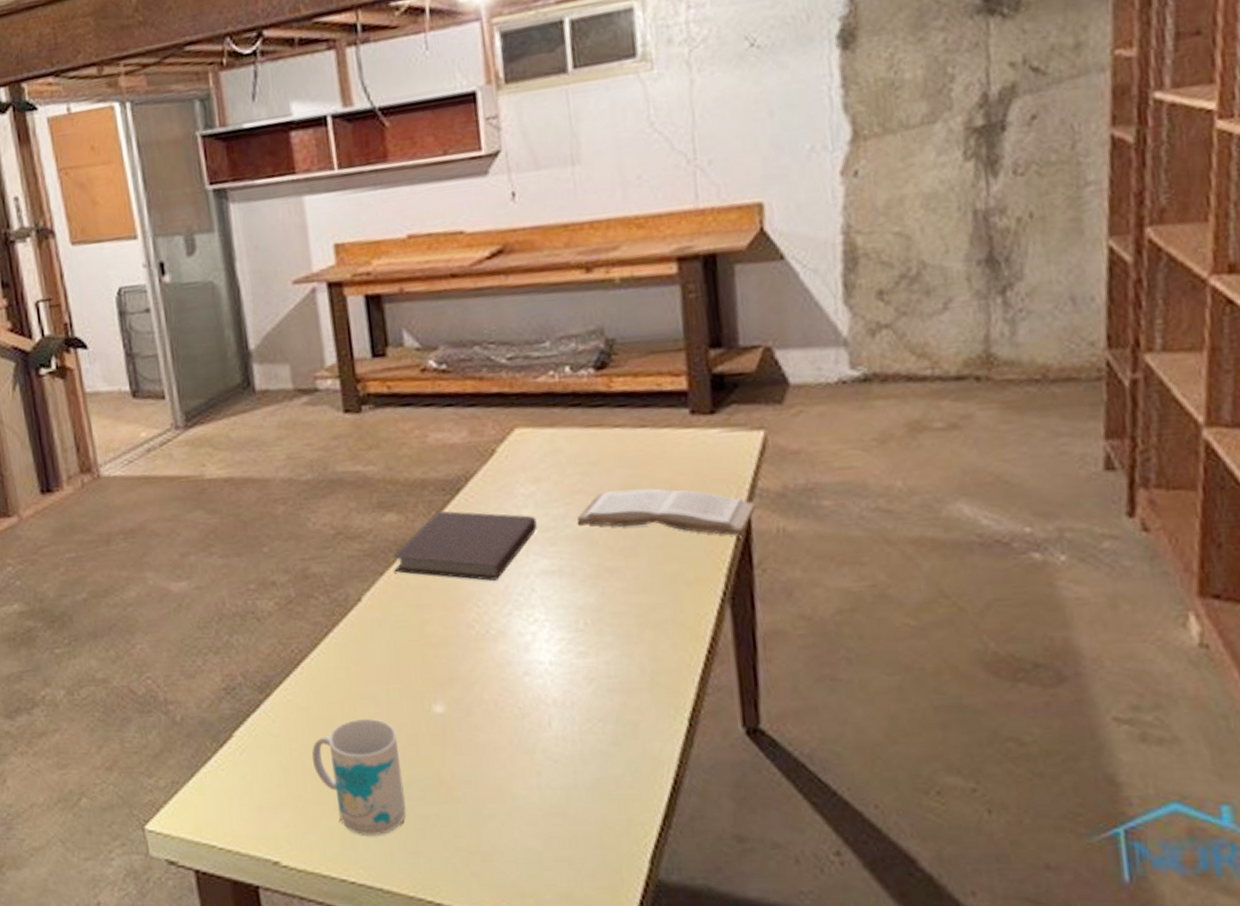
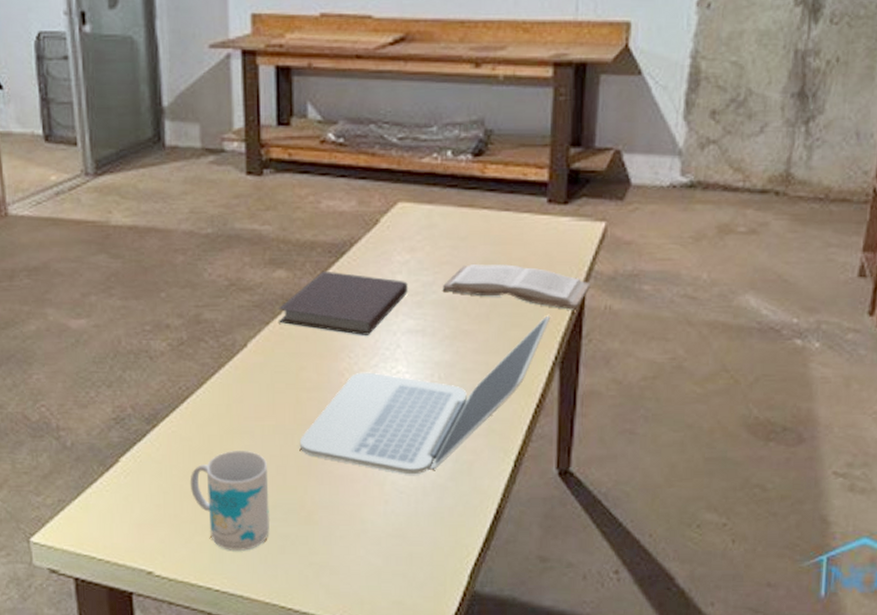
laptop: none [430,544,712,740] -> present [299,315,551,475]

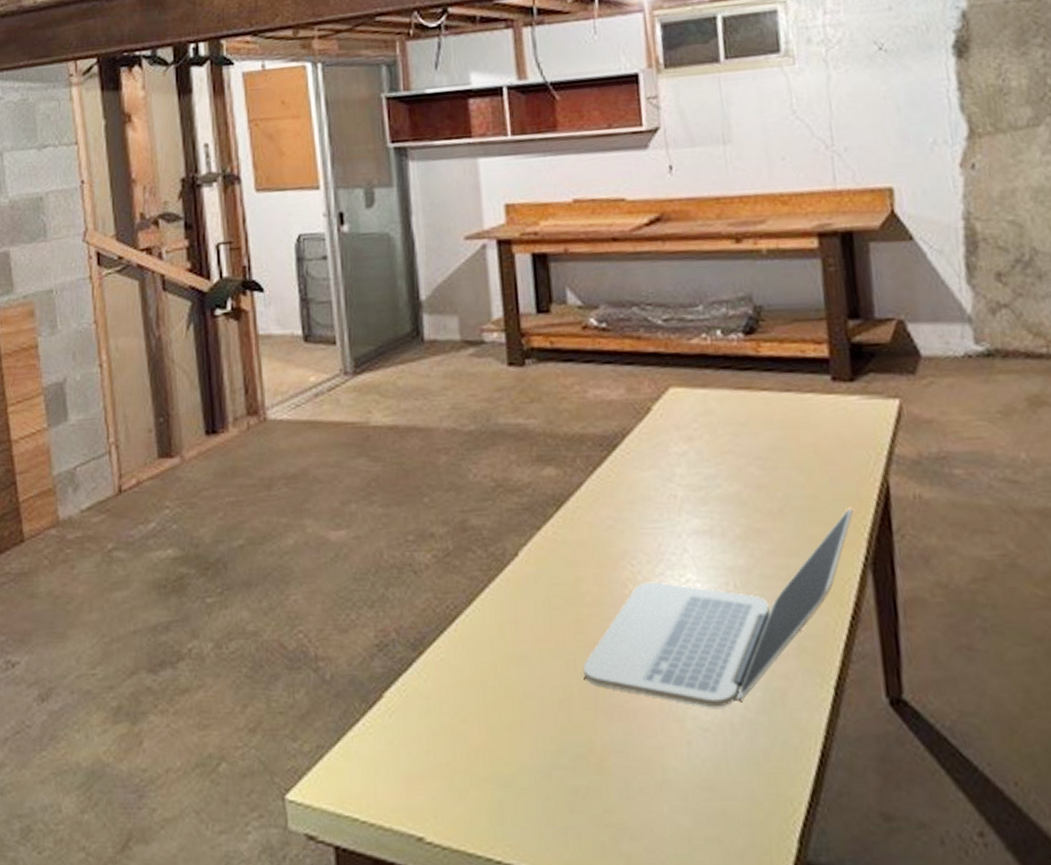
mug: present [190,451,271,551] -> none [462,681,556,809]
notebook: present [277,270,408,335] -> none [549,466,689,539]
book: present [443,264,591,310] -> none [728,451,894,501]

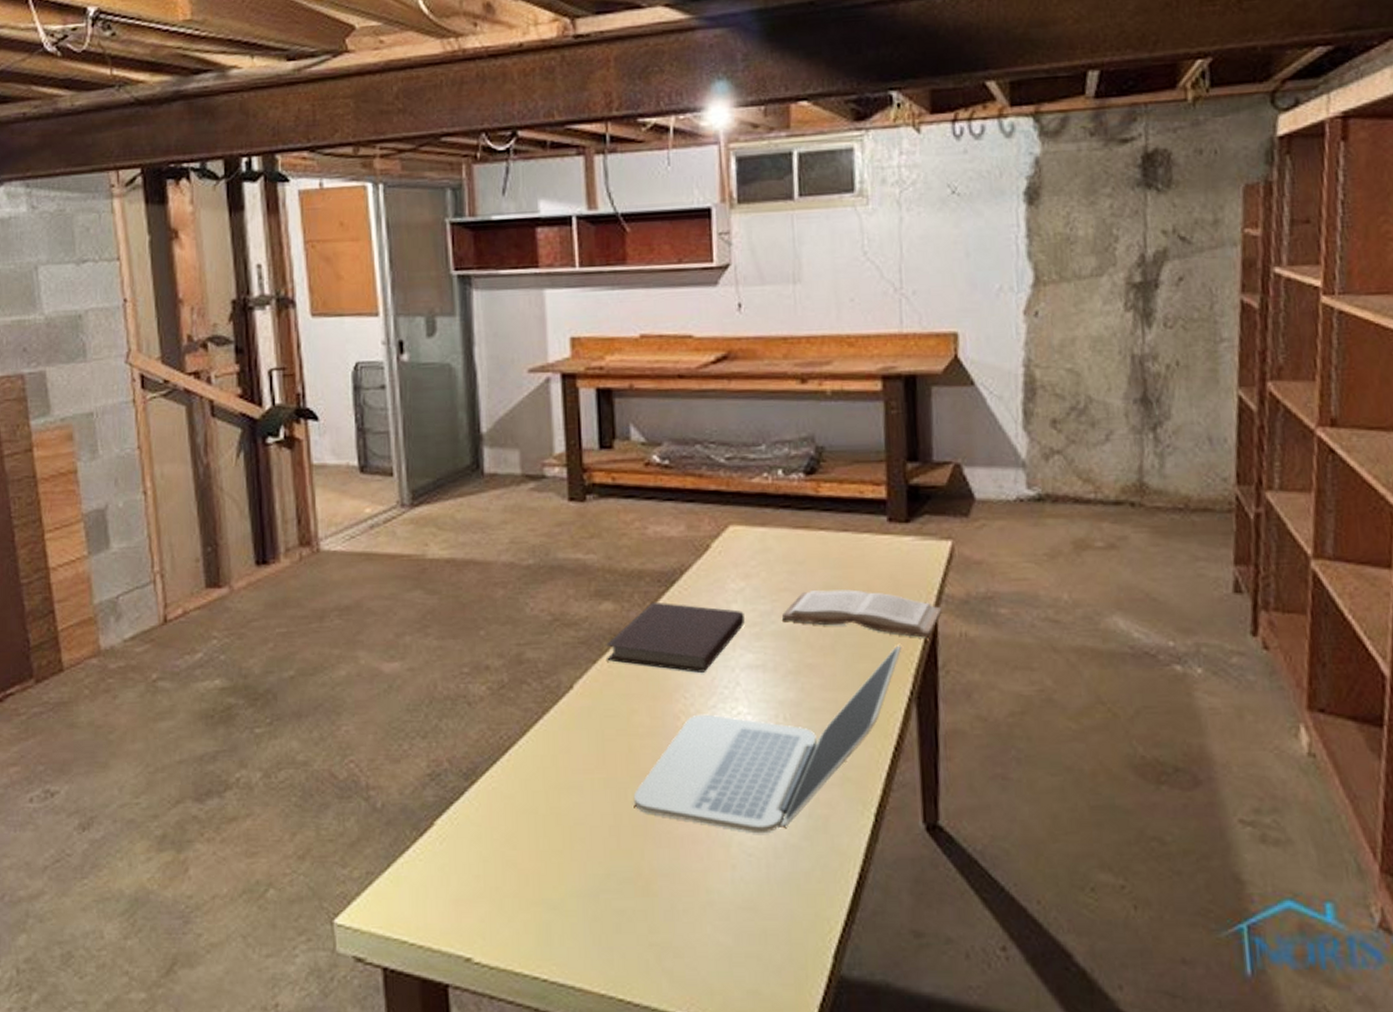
notebook: none [549,466,689,539] -> present [605,601,745,673]
book: none [728,451,894,501] -> present [782,589,942,638]

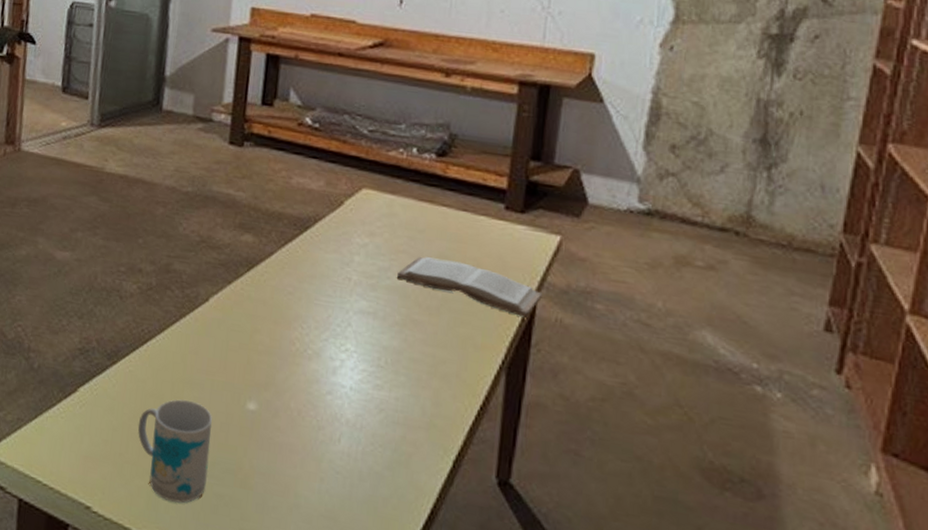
mug: none [512,809,604,930] -> present [137,399,212,503]
notebook: present [605,601,745,673] -> none [239,241,364,310]
laptop: present [633,645,902,834] -> none [244,318,501,457]

